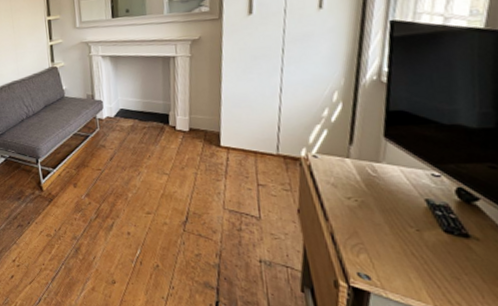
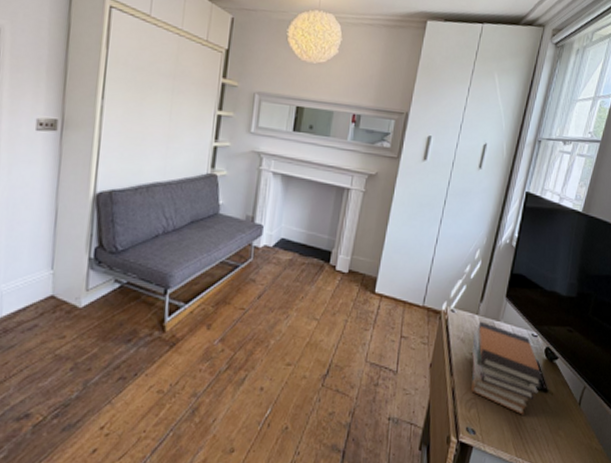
book stack: none [347,164,459,262] -> present [471,321,543,415]

